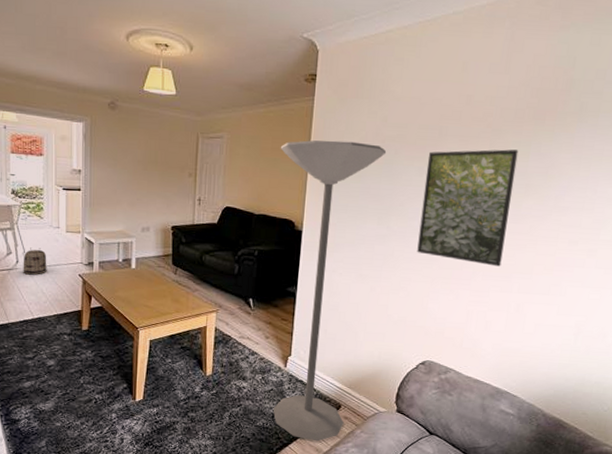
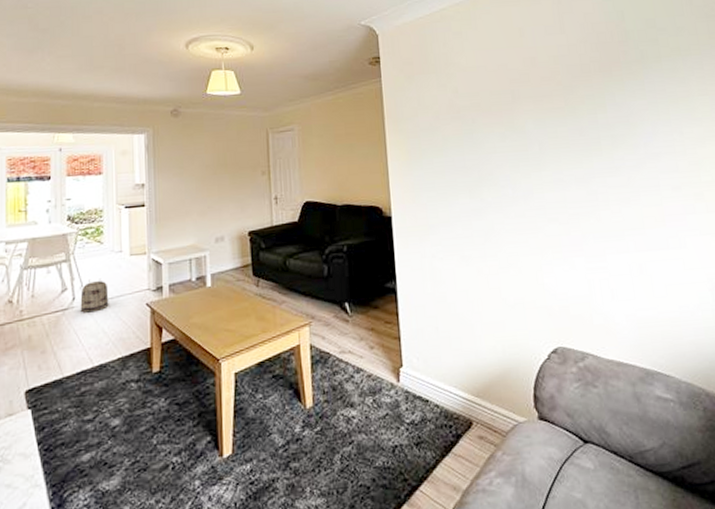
floor lamp: present [273,140,387,442] -> none [354,116,480,477]
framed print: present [417,149,519,267] -> none [506,103,610,226]

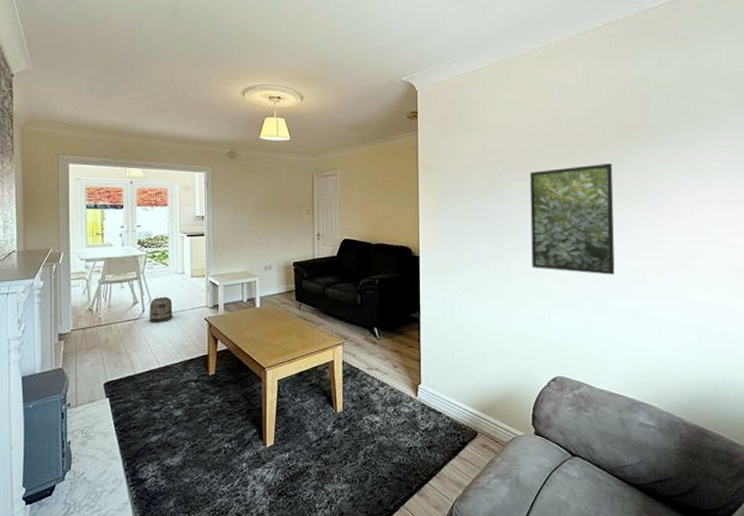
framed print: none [506,103,610,226] -> present [529,163,615,275]

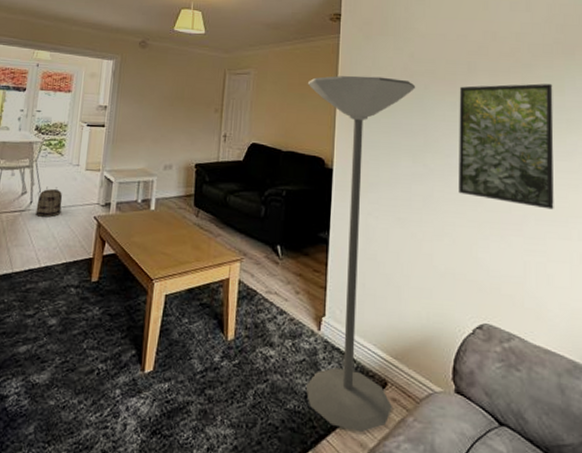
floor lamp: none [390,168,491,475] -> present [305,75,416,433]

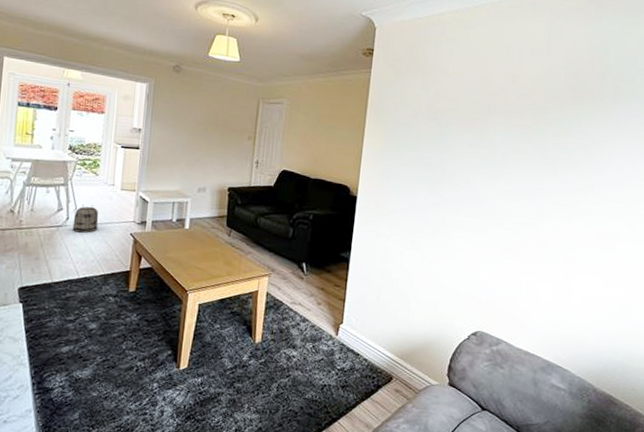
floor lamp: present [305,75,416,433] -> none [322,109,439,417]
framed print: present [458,83,554,210] -> none [468,125,561,238]

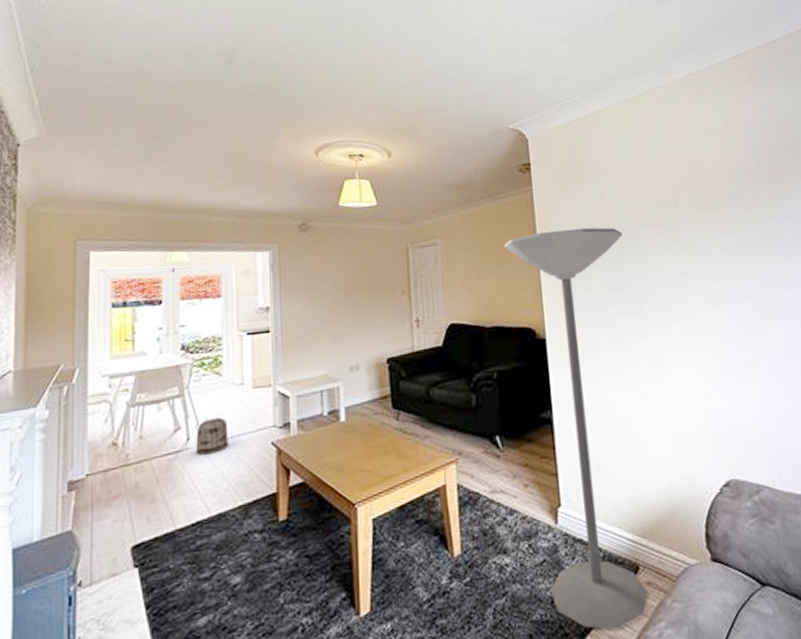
floor lamp: none [322,109,439,417] -> present [503,227,648,629]

